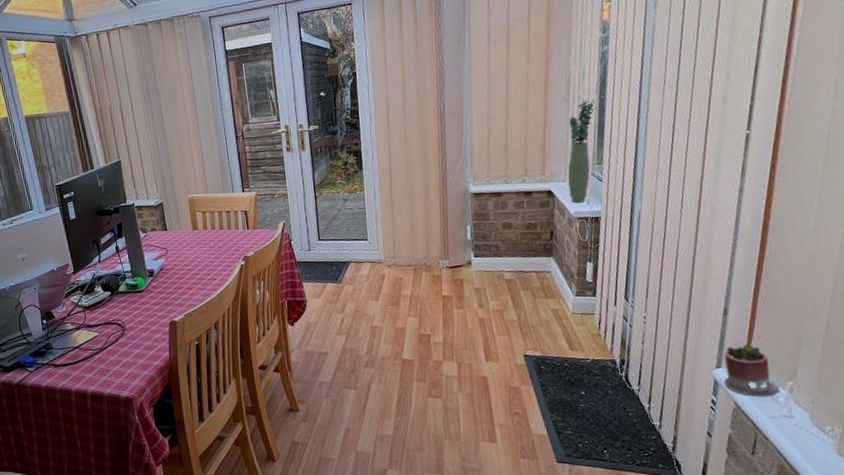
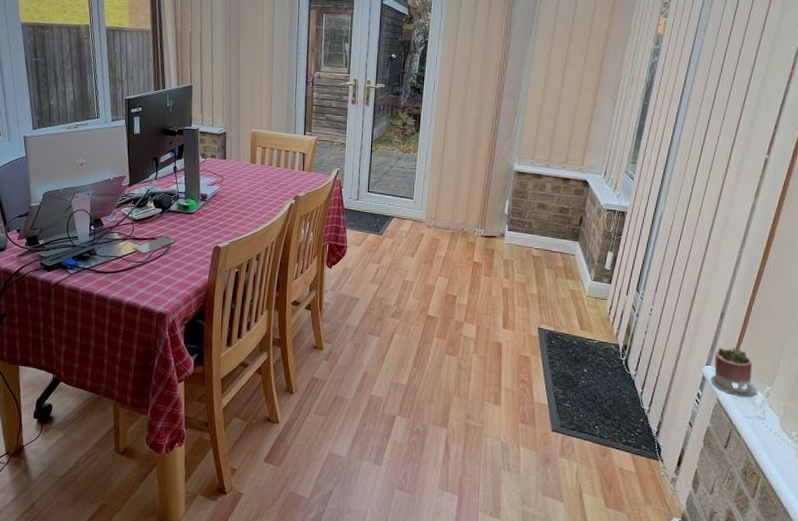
smartphone: none [88,318,130,341] -> present [133,236,176,254]
vase: present [568,98,596,203] -> none [603,103,639,196]

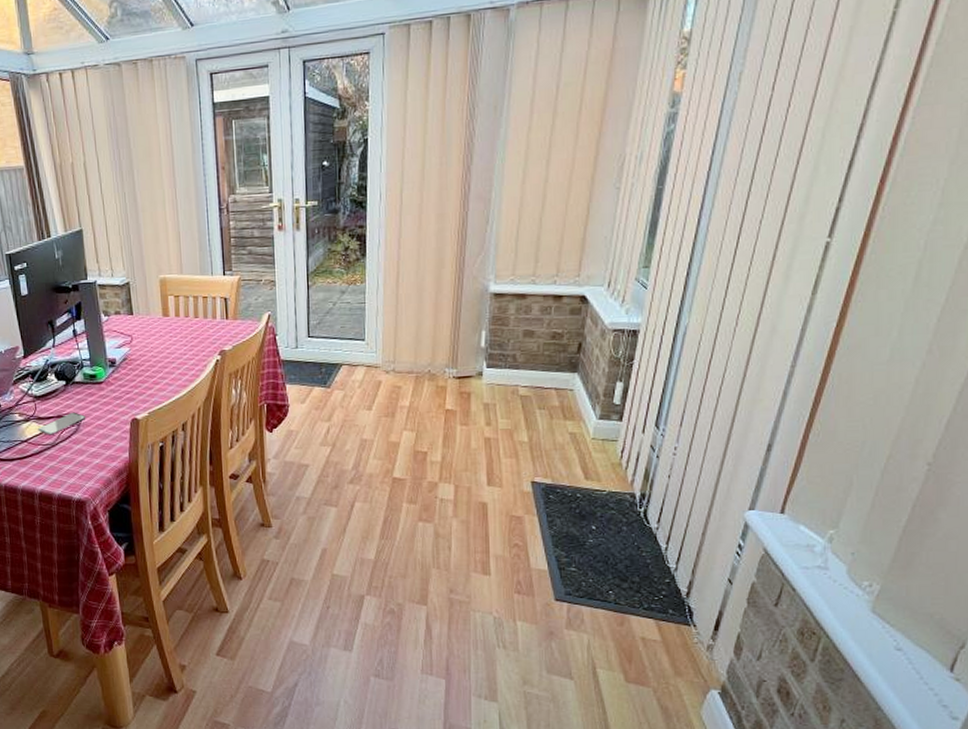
succulent planter: present [711,347,758,398] -> none [755,486,818,545]

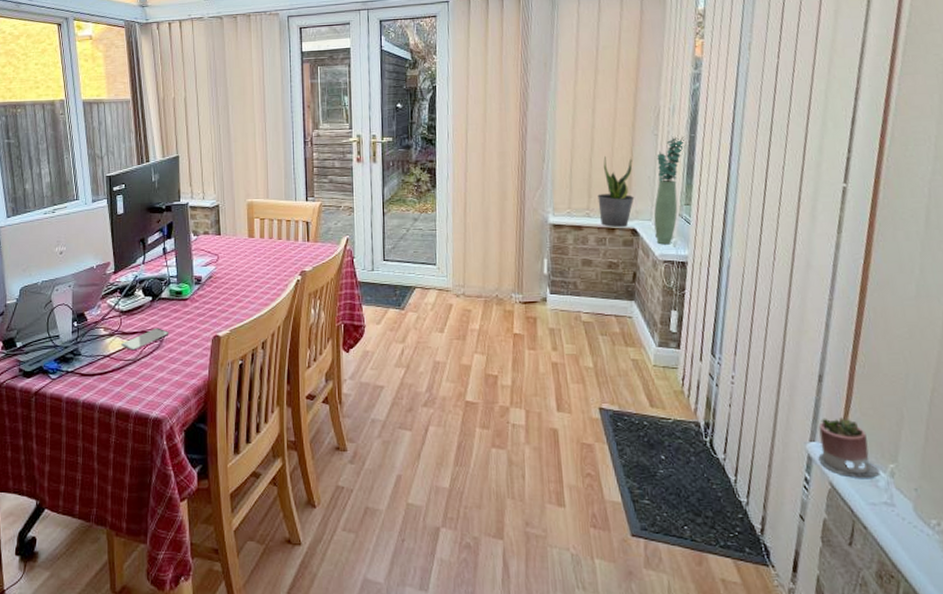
potted plant: none [545,215,588,296] -> present [597,156,635,228]
vase: none [607,188,651,312] -> present [654,136,686,245]
succulent planter: none [755,486,818,545] -> present [818,418,880,479]

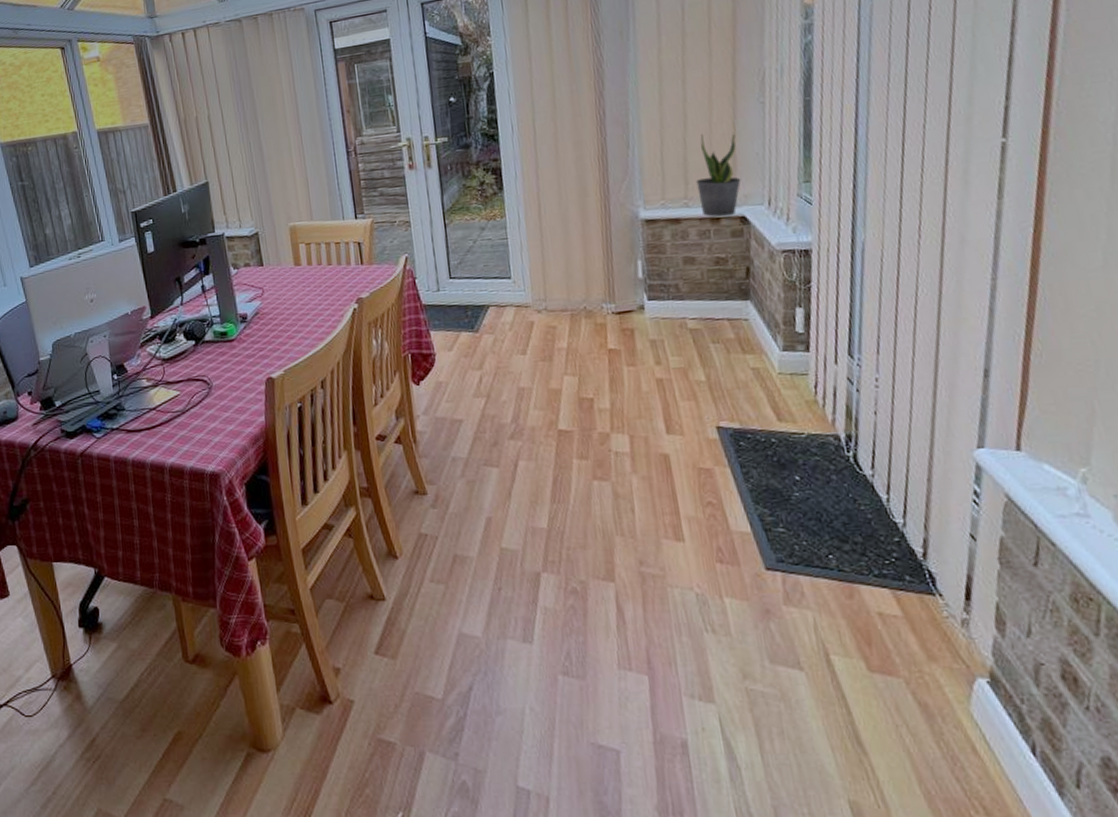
smartphone: present [121,328,169,351] -> none [167,374,218,401]
vase: present [654,136,686,245] -> none [765,100,800,232]
succulent planter: present [818,418,880,479] -> none [987,417,1069,489]

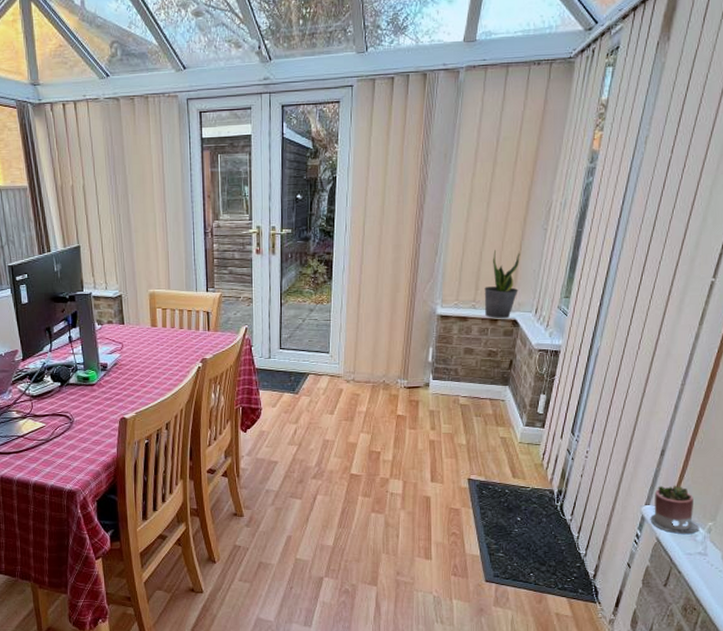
succulent planter: none [987,417,1069,489] -> present [650,485,700,535]

